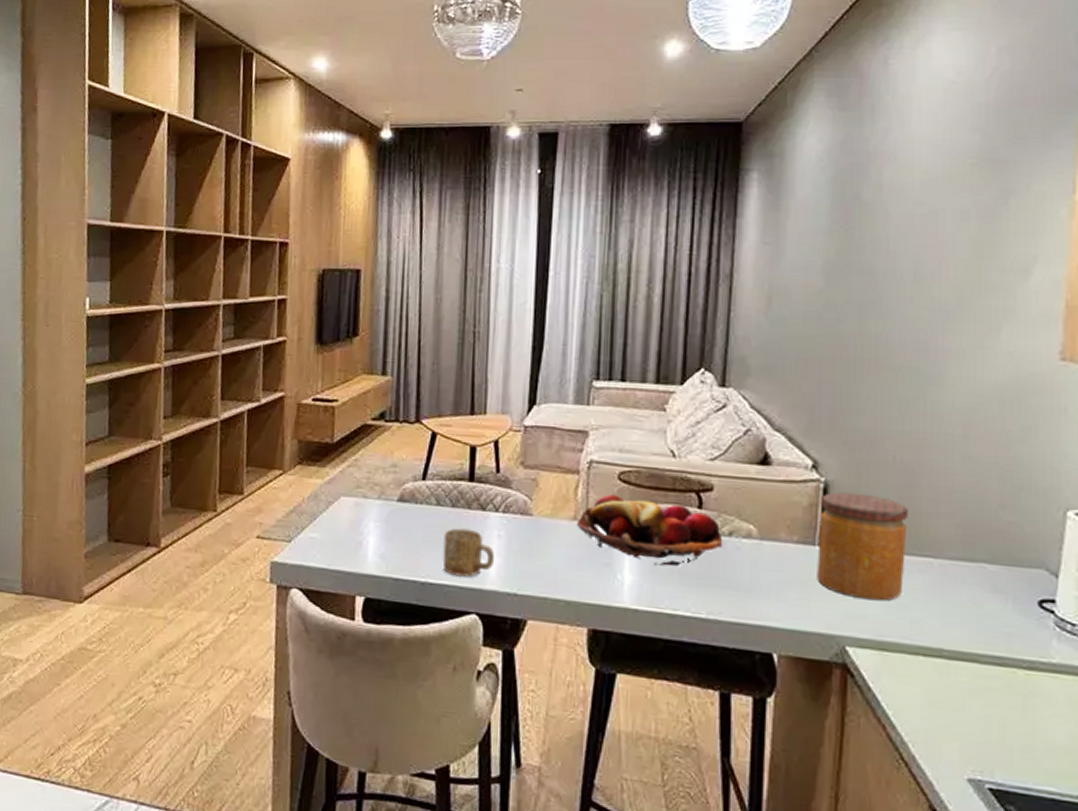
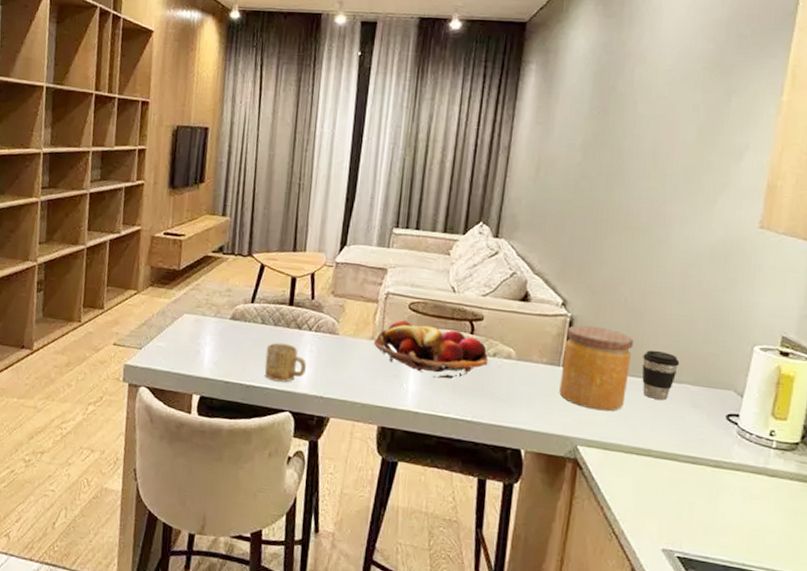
coffee cup: none [922,520,971,585] -> present [642,350,680,401]

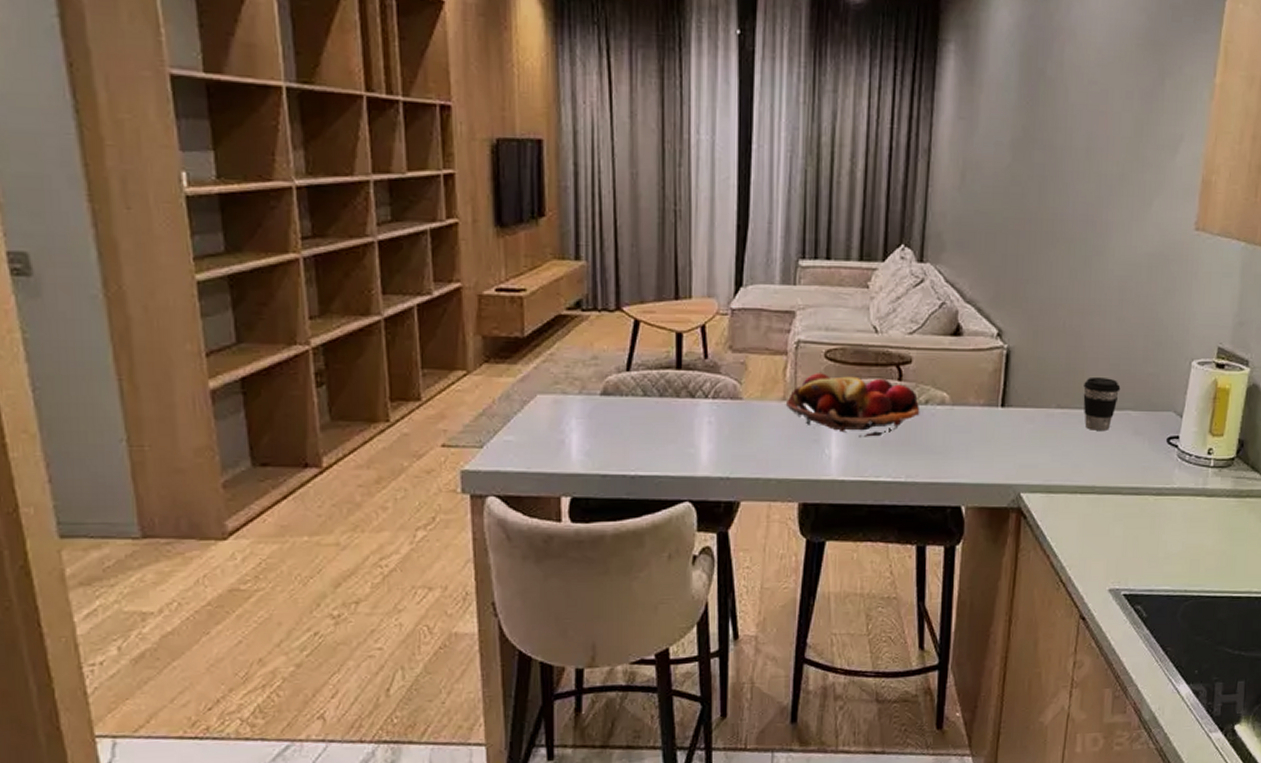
mug: present [264,342,307,382] -> none [652,418,706,466]
jar: present [559,325,633,412] -> none [999,357,1073,451]

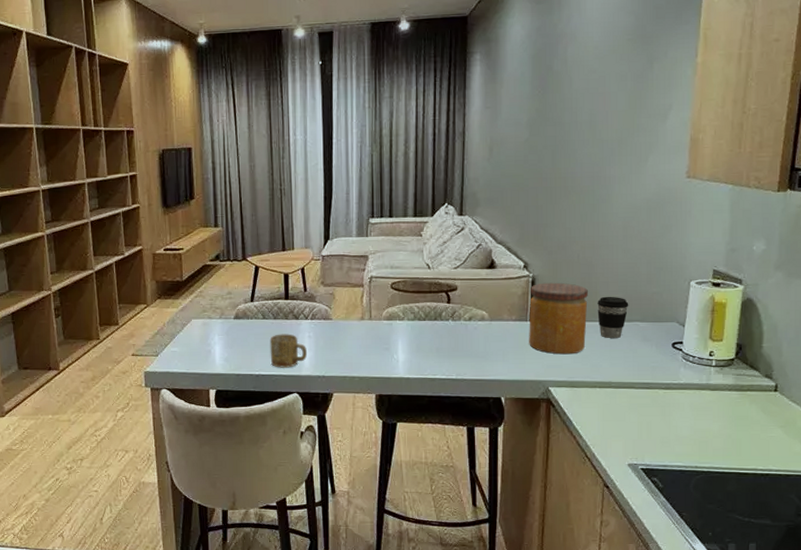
mug: none [652,418,706,466] -> present [270,334,308,368]
fruit basket: present [785,373,920,437] -> none [363,299,465,346]
jar: none [999,357,1073,451] -> present [529,282,588,355]

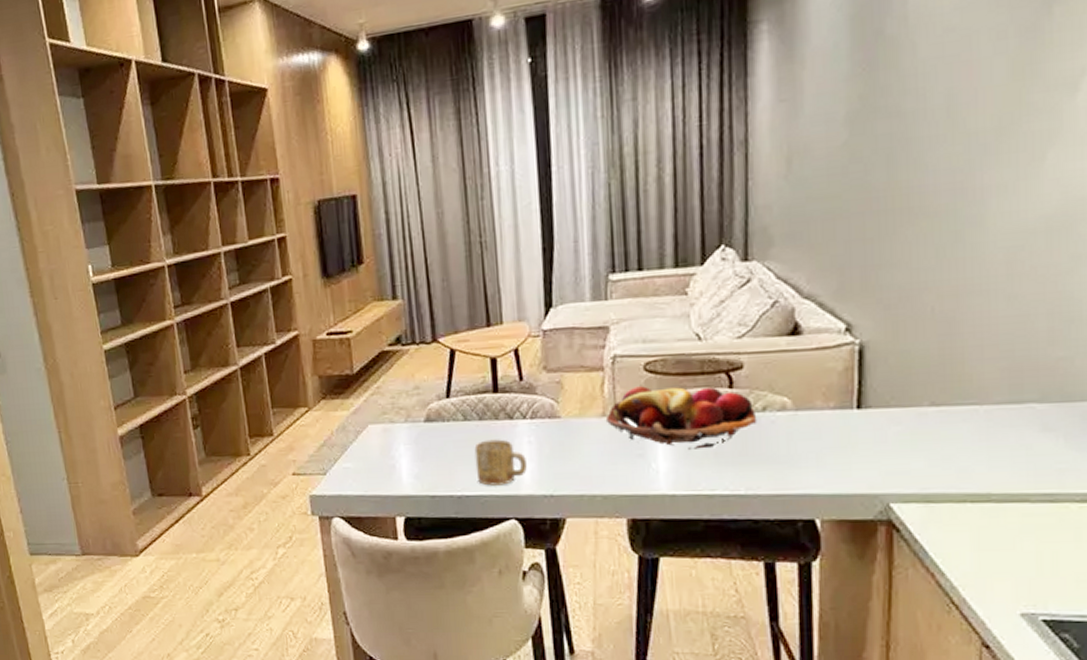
fruit basket: none [363,299,465,346] -> present [605,386,757,450]
jar: present [529,282,588,355] -> none [855,350,950,456]
coffee cup: present [597,296,629,339] -> none [965,366,1018,430]

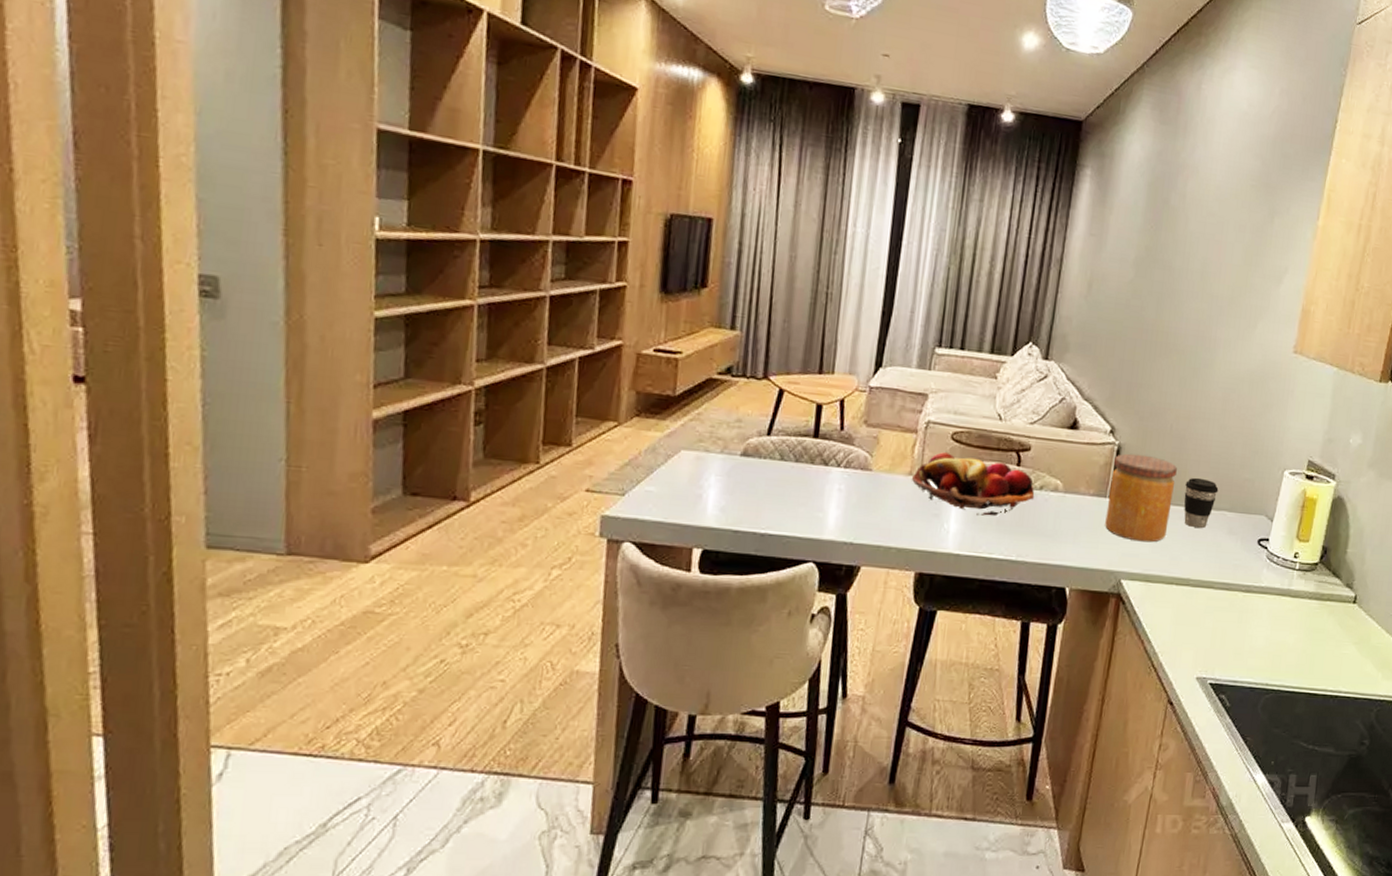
mug: present [474,439,528,486] -> none [783,482,835,528]
jar: none [855,350,950,456] -> present [1105,453,1177,543]
coffee cup: none [965,366,1018,430] -> present [1184,477,1219,529]

